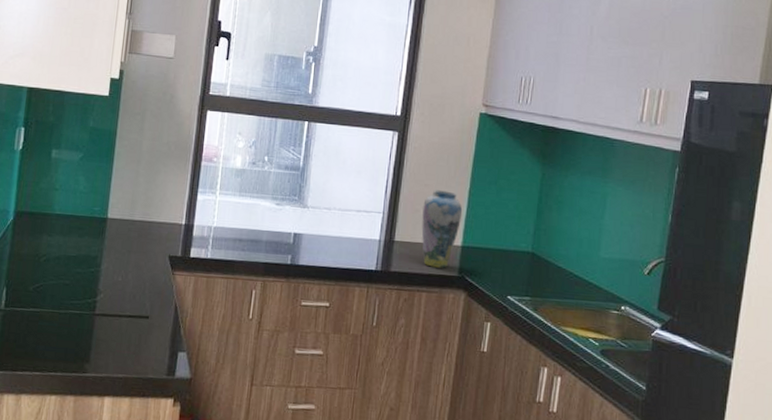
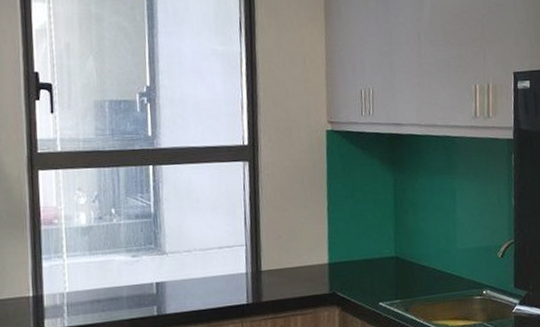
vase: present [421,190,463,268] -> none [285,212,325,290]

